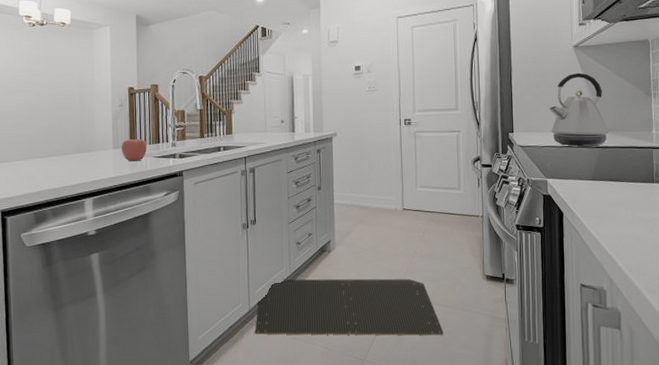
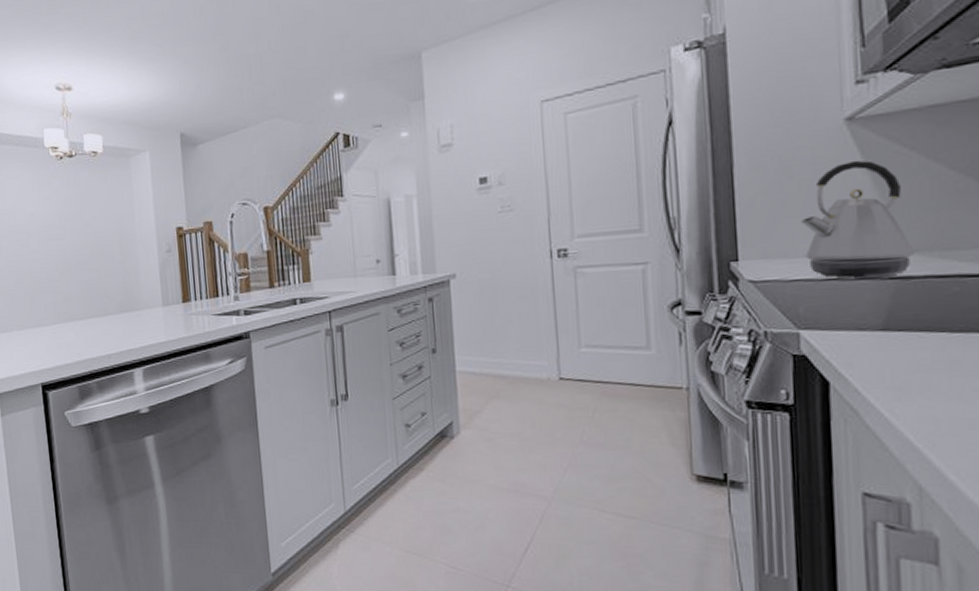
fruit: present [121,135,147,162] -> none [171,288,204,322]
floor mat: present [255,278,444,336] -> none [353,473,629,559]

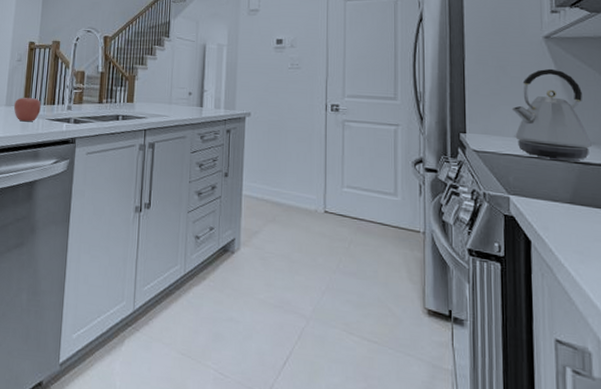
fruit: none [171,288,204,322] -> present [13,93,41,122]

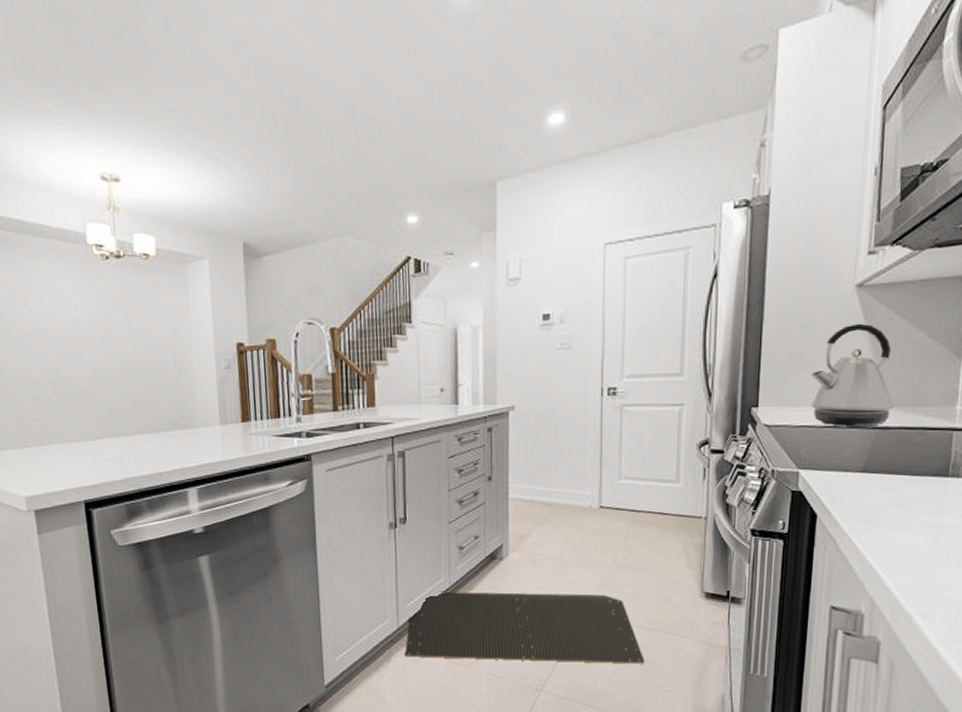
fruit: present [13,93,41,122] -> none [230,407,264,441]
floor mat: none [138,279,370,380] -> present [405,592,645,664]

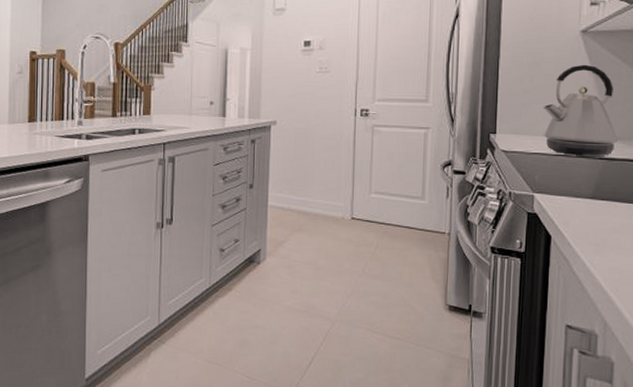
floor mat: present [405,592,645,664] -> none [164,292,391,373]

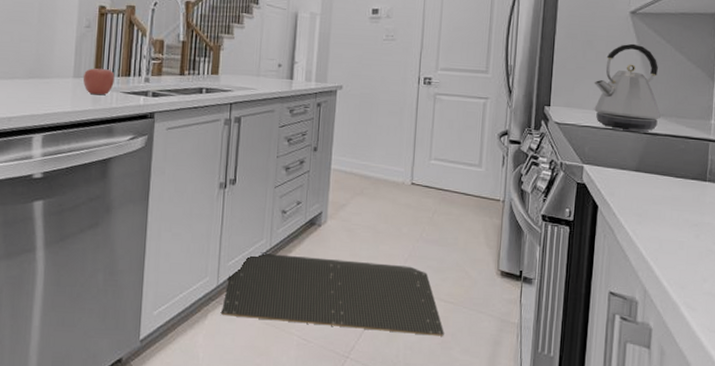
fruit: none [17,109,48,140] -> present [83,64,115,95]
floor mat: none [164,292,391,373] -> present [221,253,444,336]

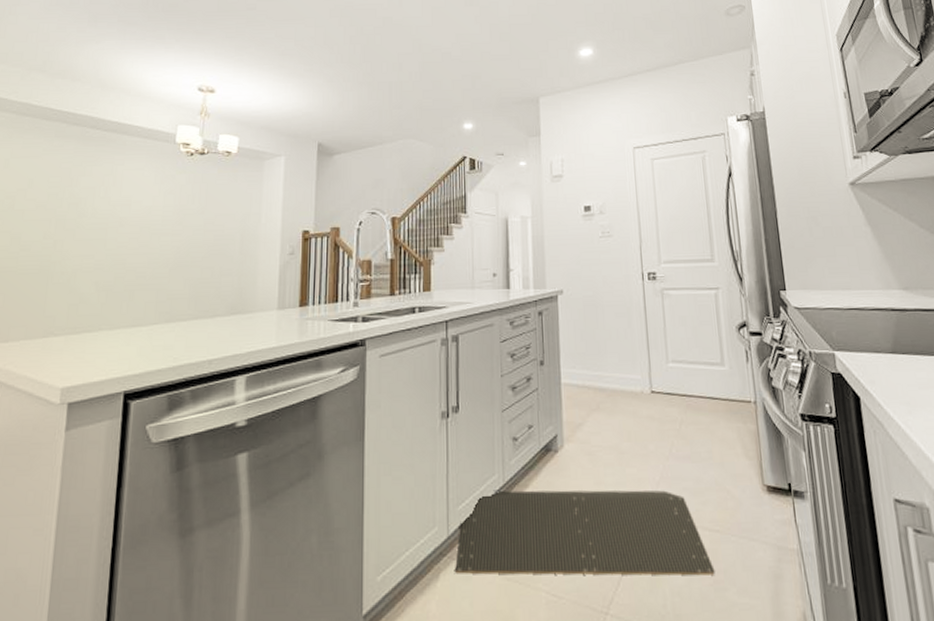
fruit: present [83,64,115,95] -> none [287,292,321,326]
kettle: present [594,43,661,132] -> none [827,215,906,309]

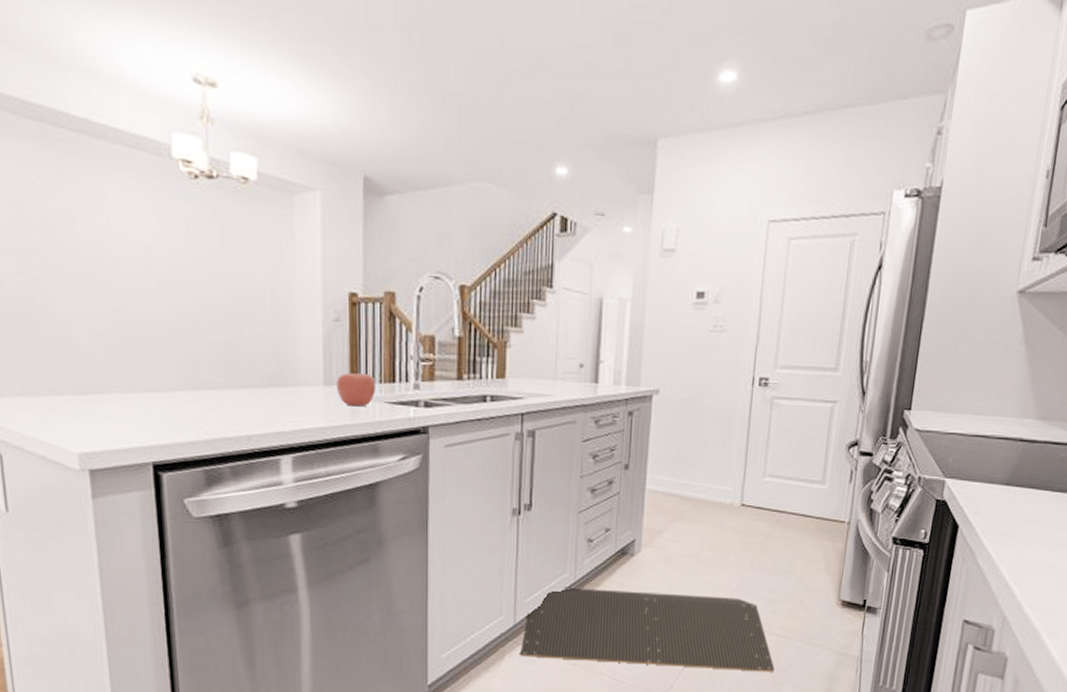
fruit: none [287,292,321,326] -> present [336,367,376,407]

